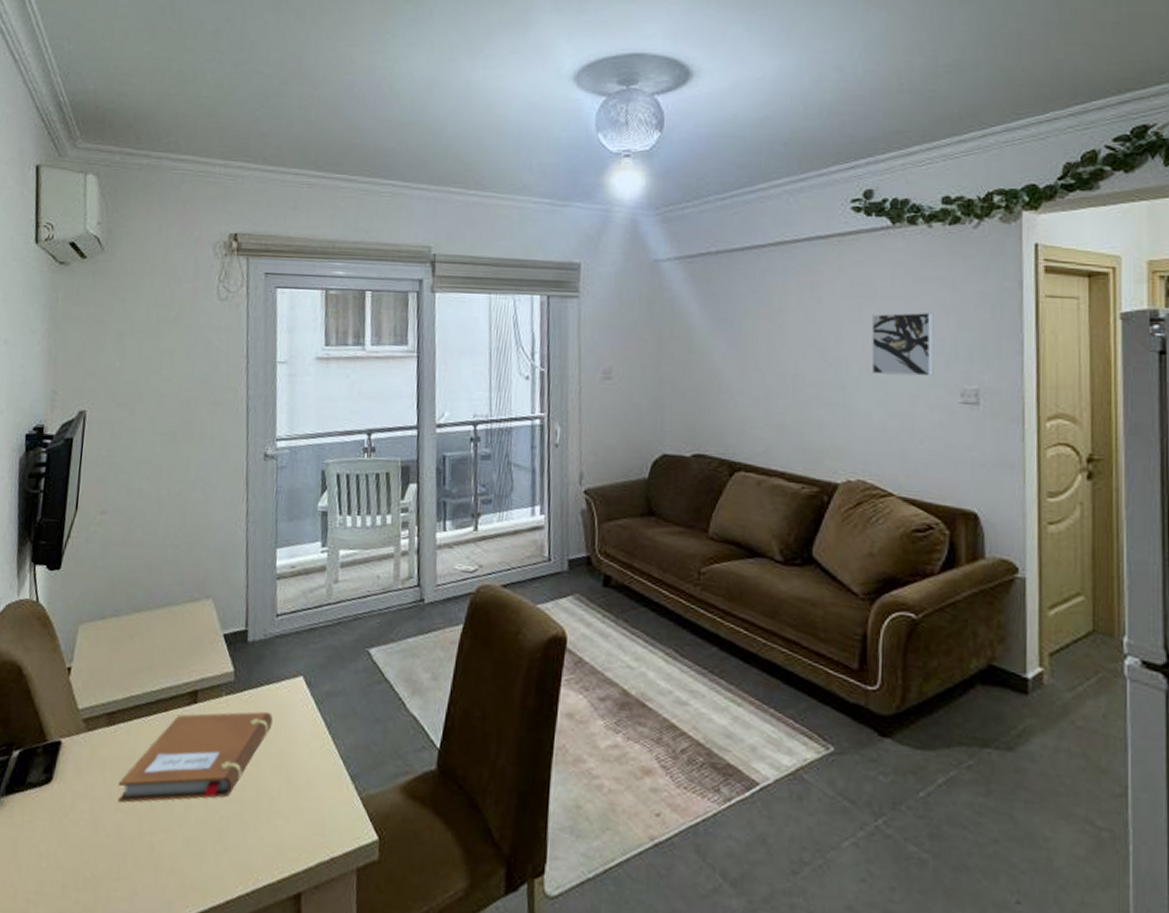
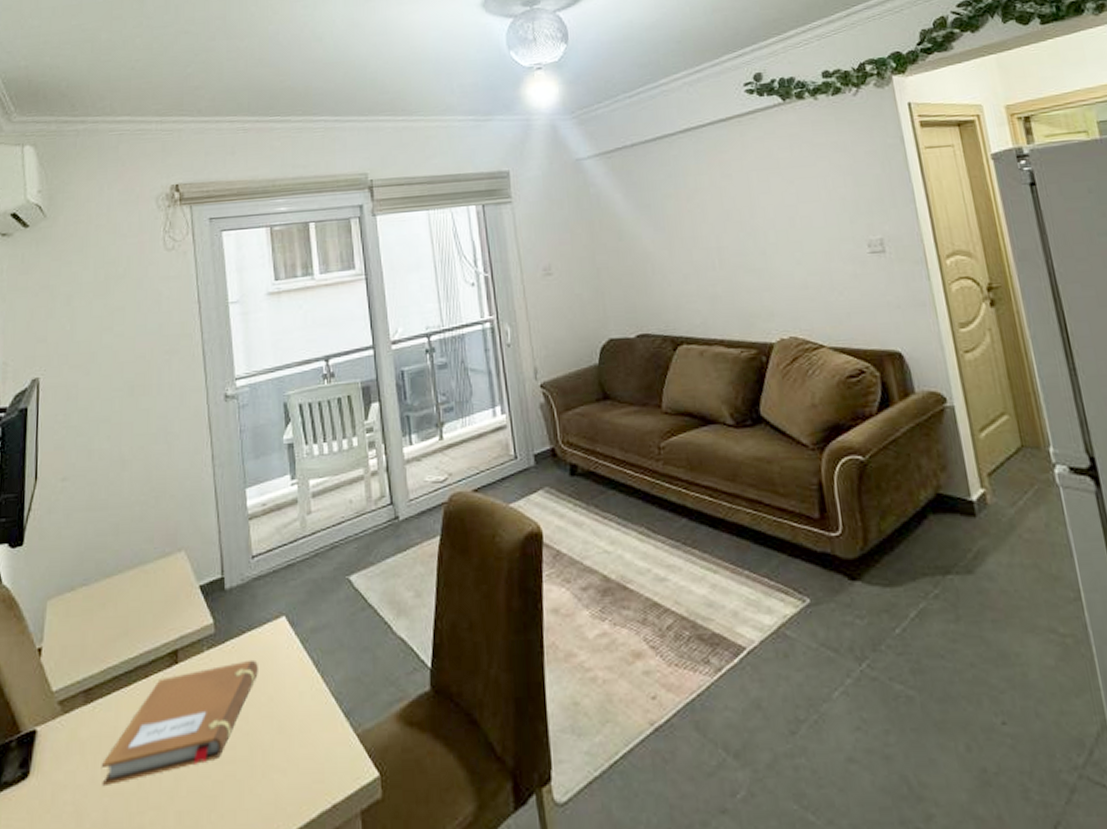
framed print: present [871,312,934,377] -> none [778,174,842,237]

